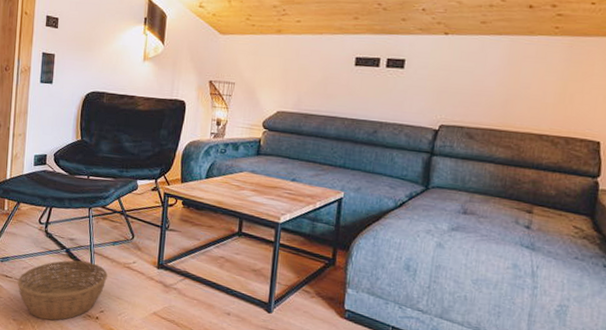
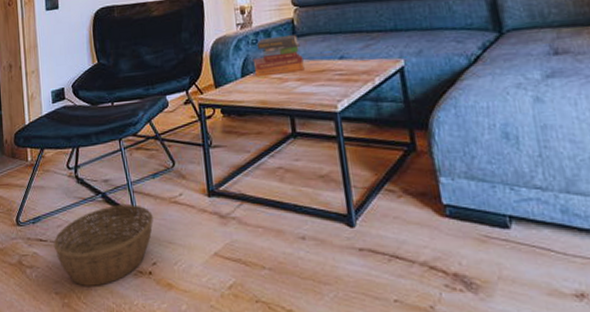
books: none [218,150,262,184] -> present [252,35,304,78]

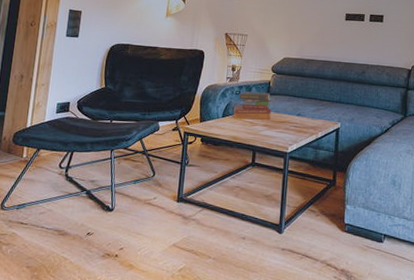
basket: present [53,204,153,286] -> none [33,201,128,263]

